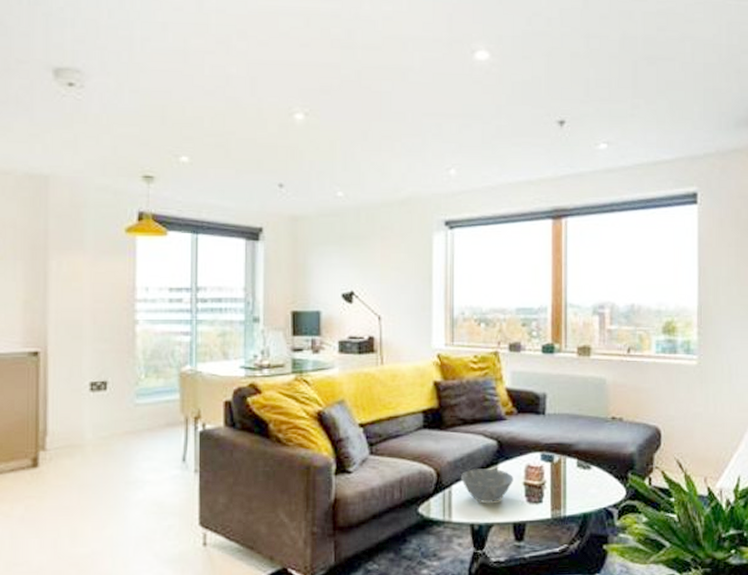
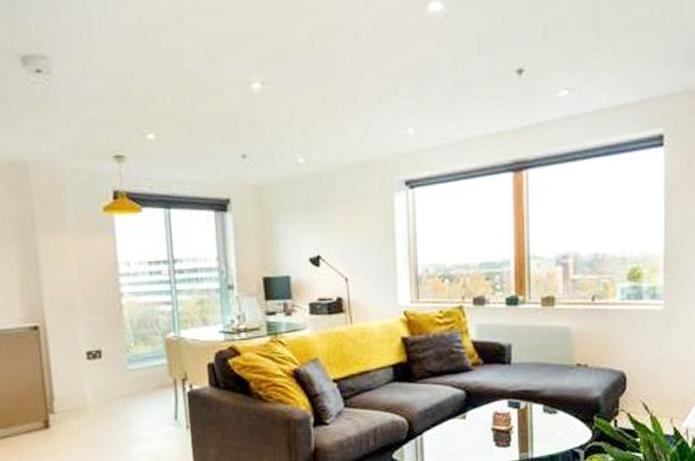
bowl: present [460,468,514,503] -> none [431,416,482,448]

